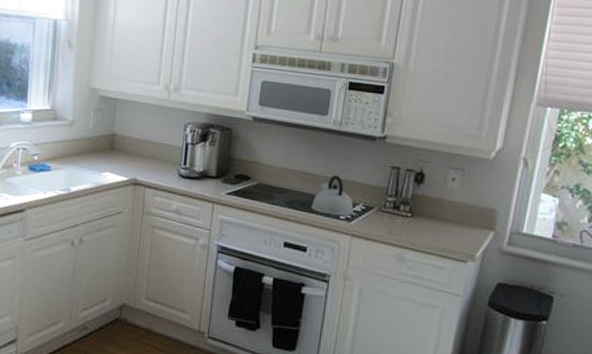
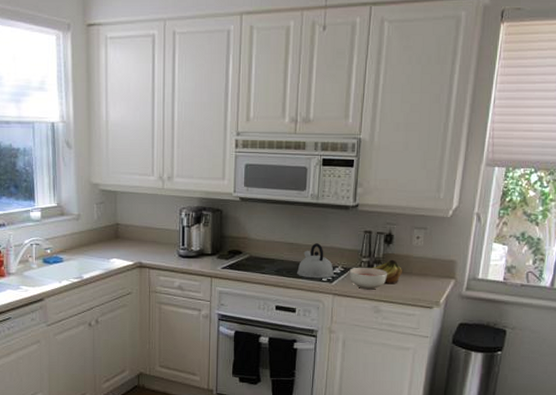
bowl: none [371,206,417,236] -> present [349,267,388,291]
fruit: none [397,201,433,231] -> present [371,259,402,284]

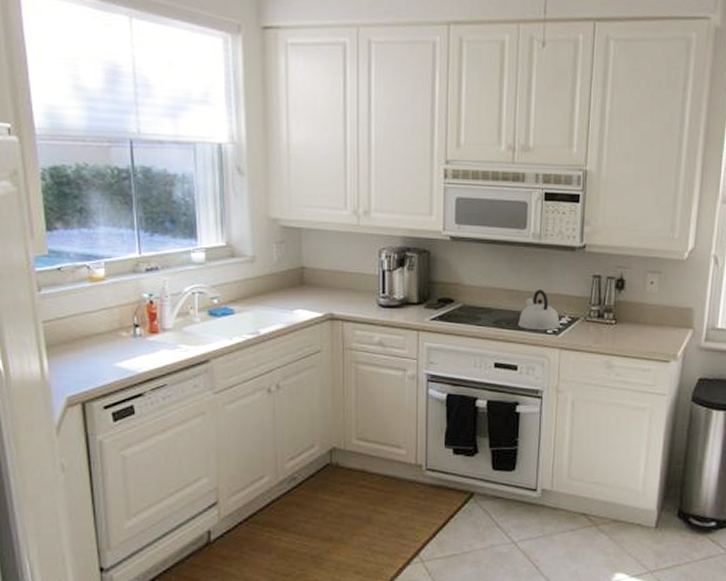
bowl: present [349,267,388,291] -> none [577,316,620,344]
fruit: present [371,259,402,284] -> none [601,307,636,336]

